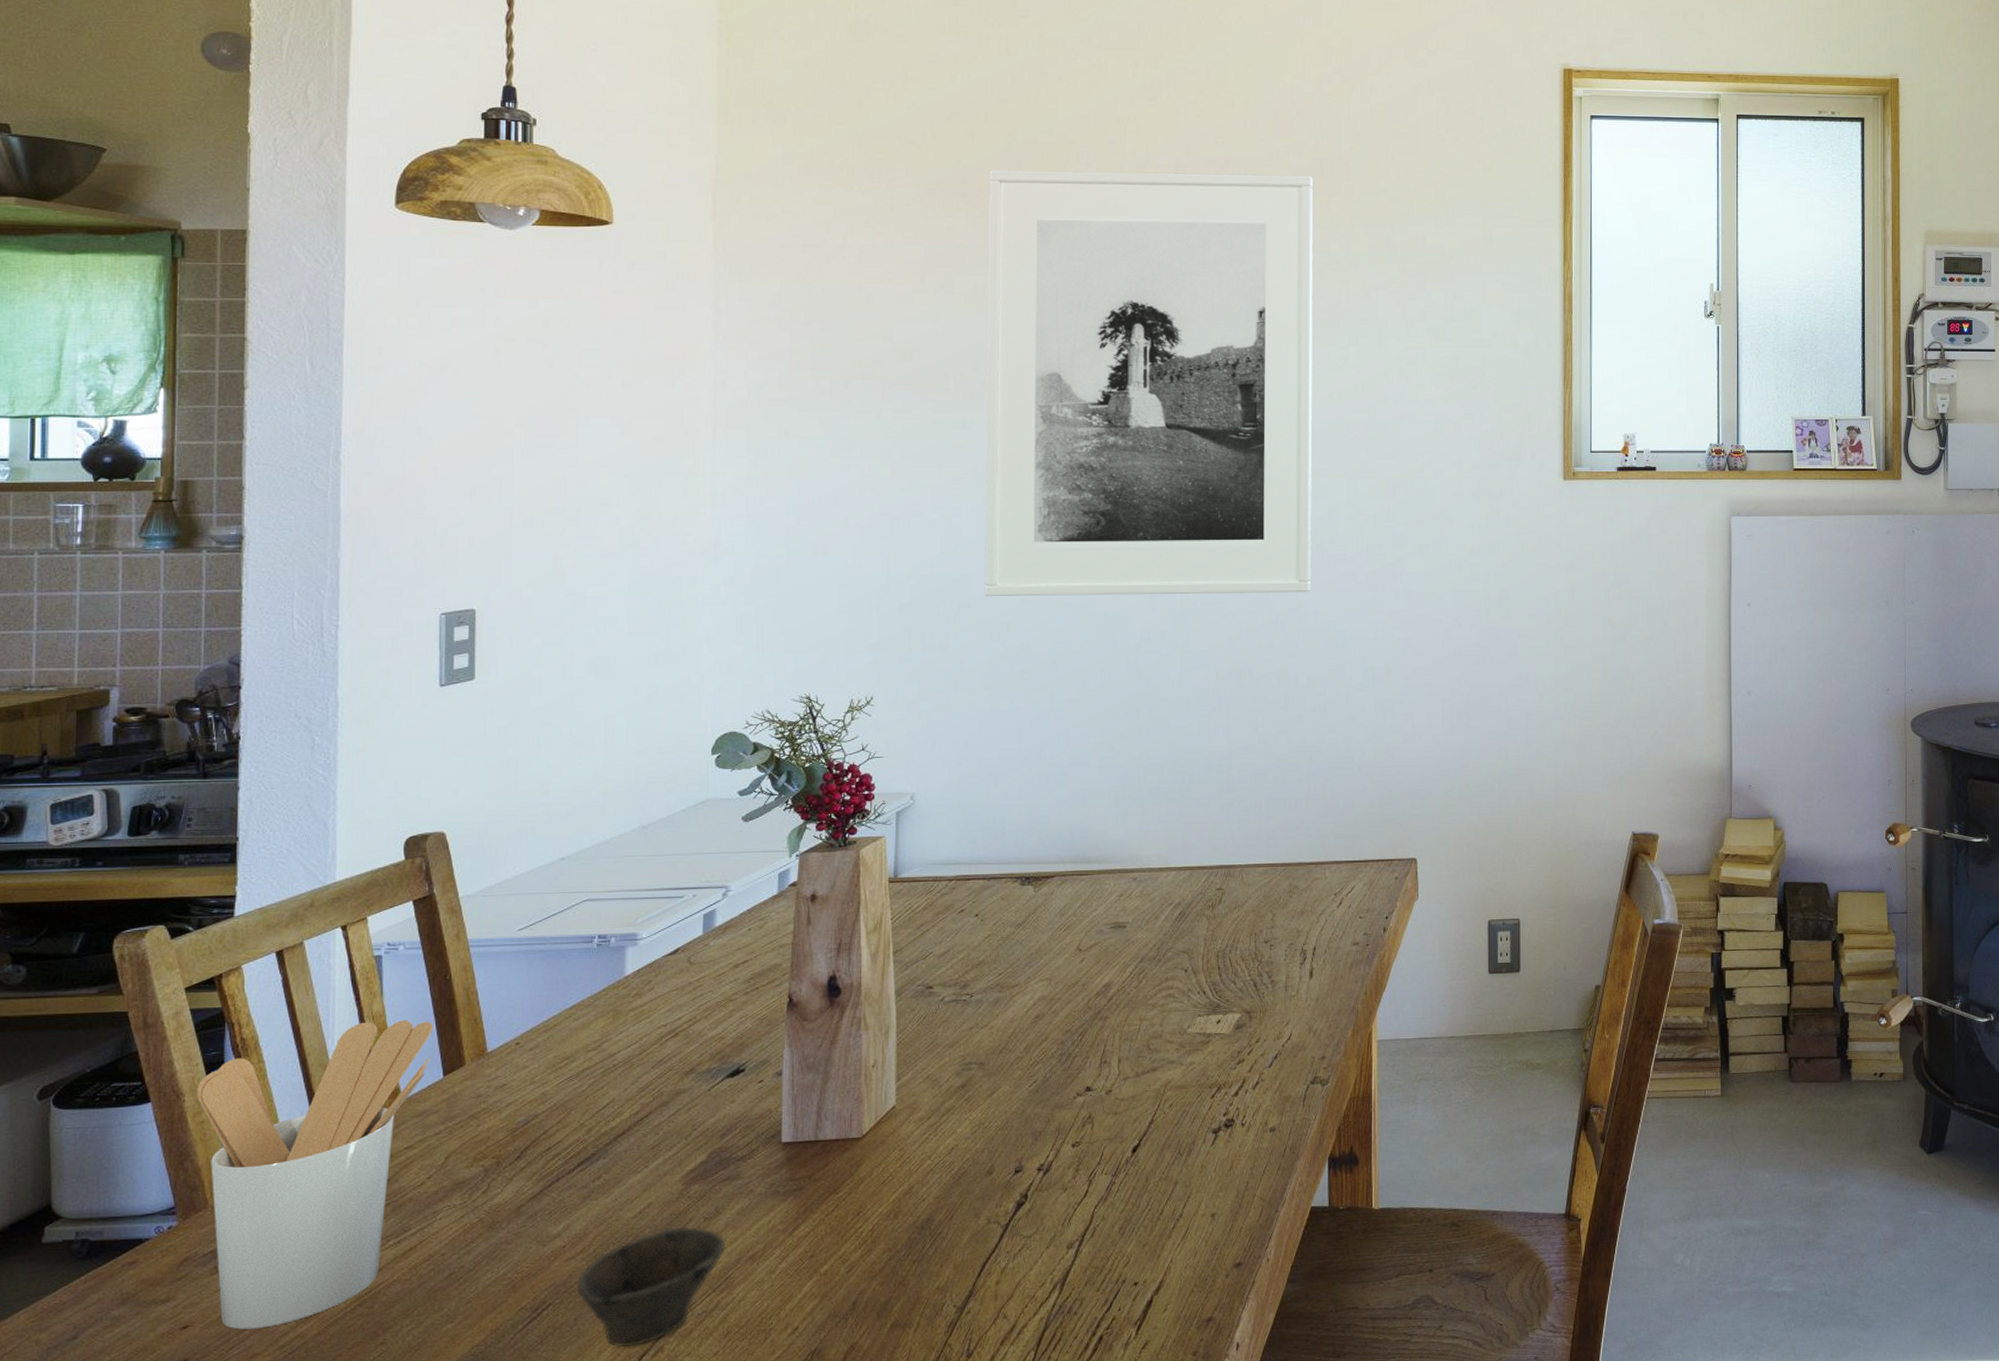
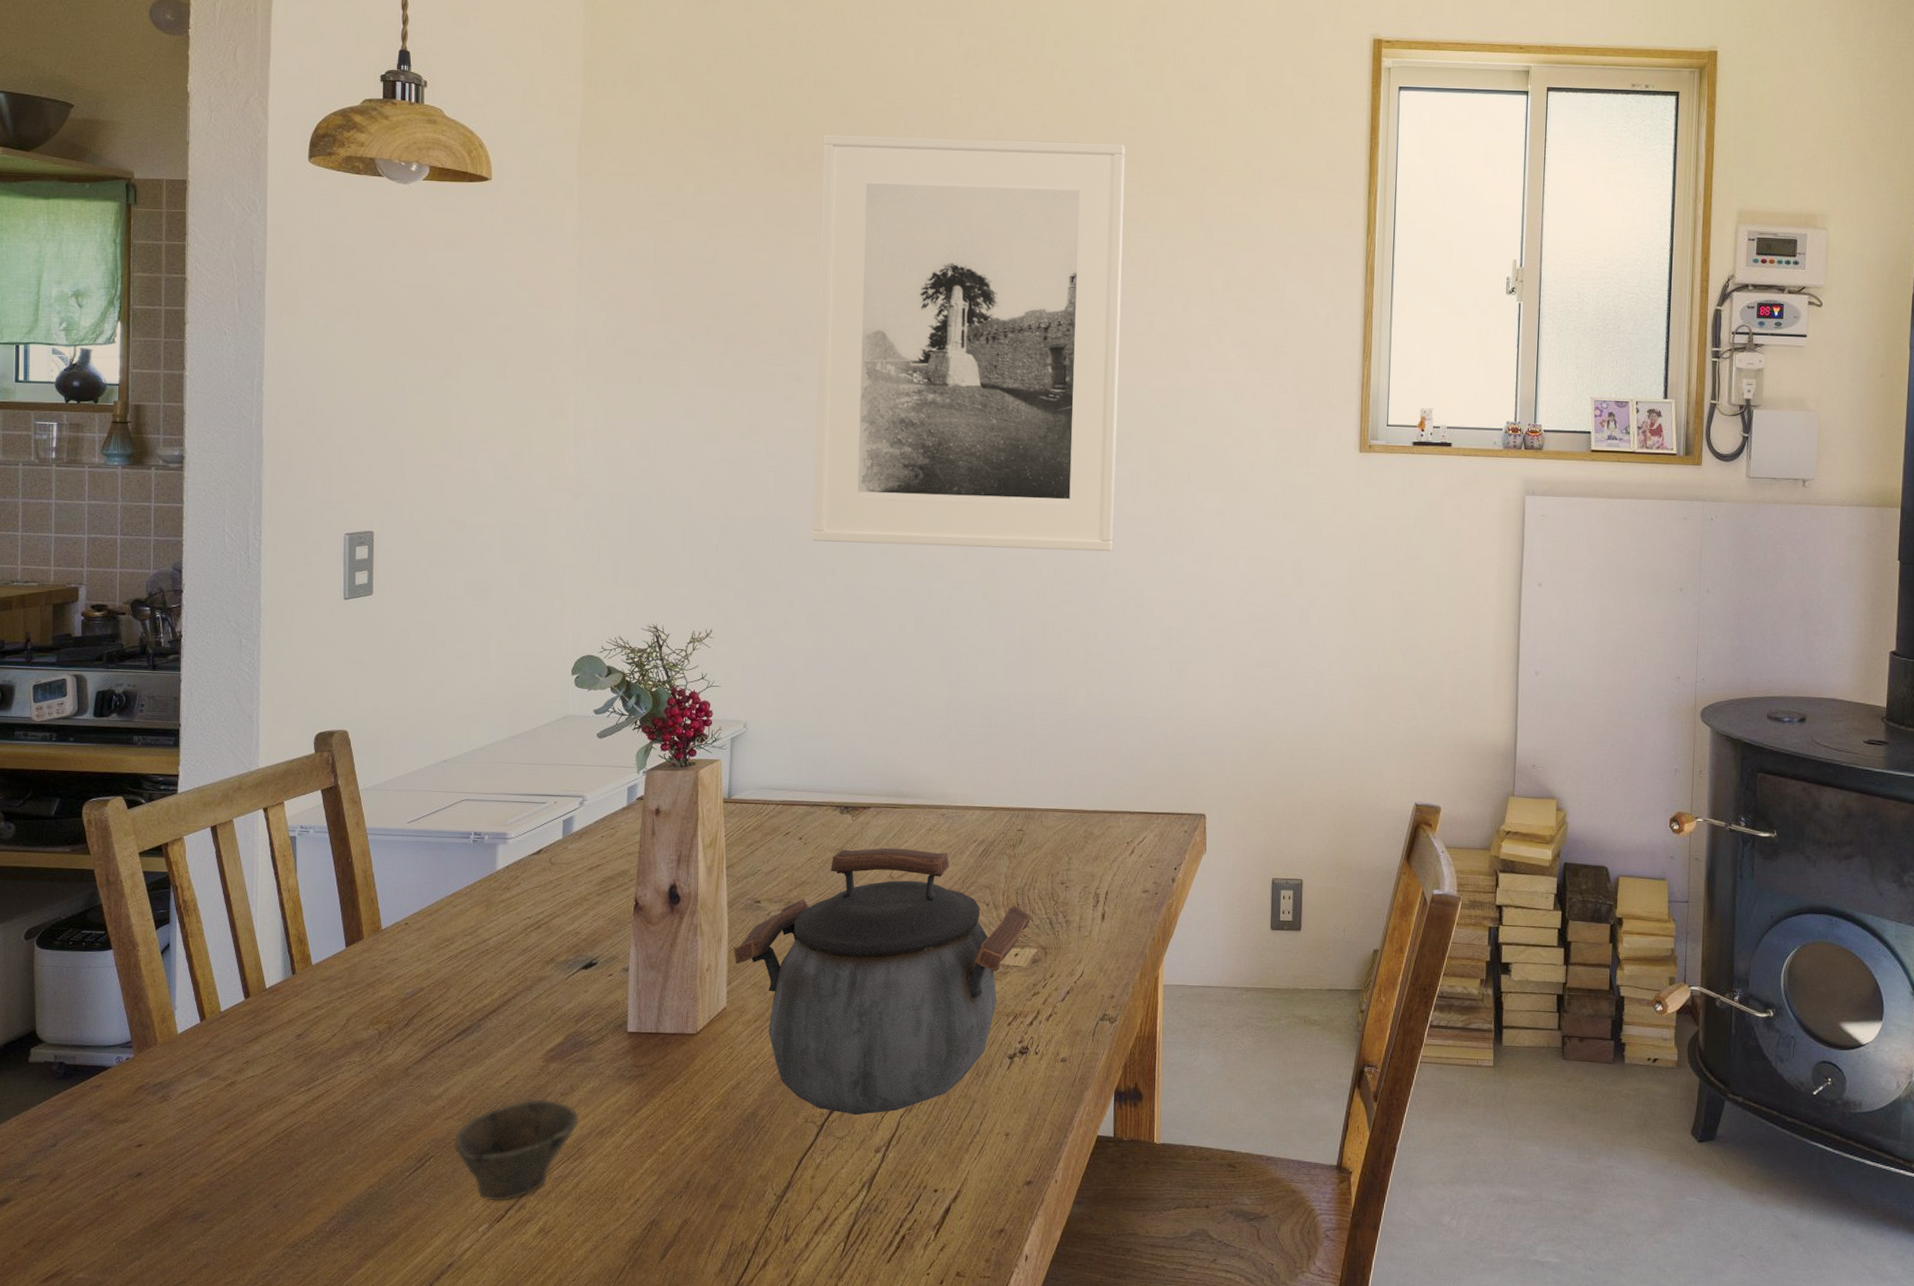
utensil holder: present [197,1020,433,1330] -> none [148,894,337,1153]
kettle: none [903,917,1234,1211] -> present [733,847,1032,1115]

